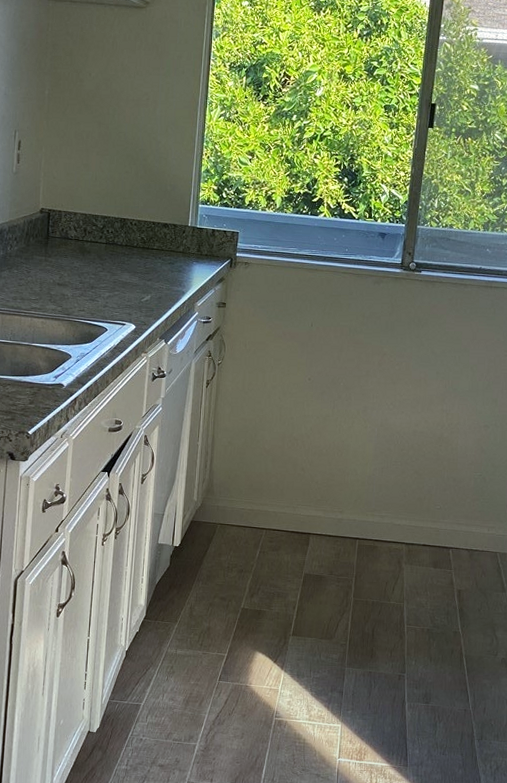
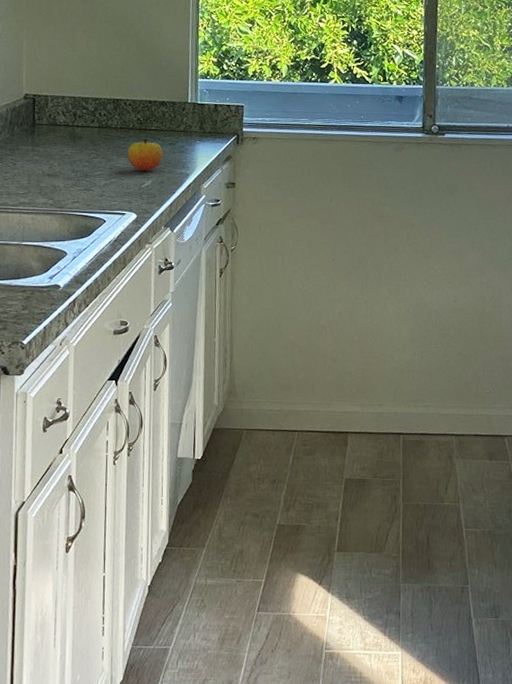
apple: none [130,257,163,286] -> present [127,138,163,171]

